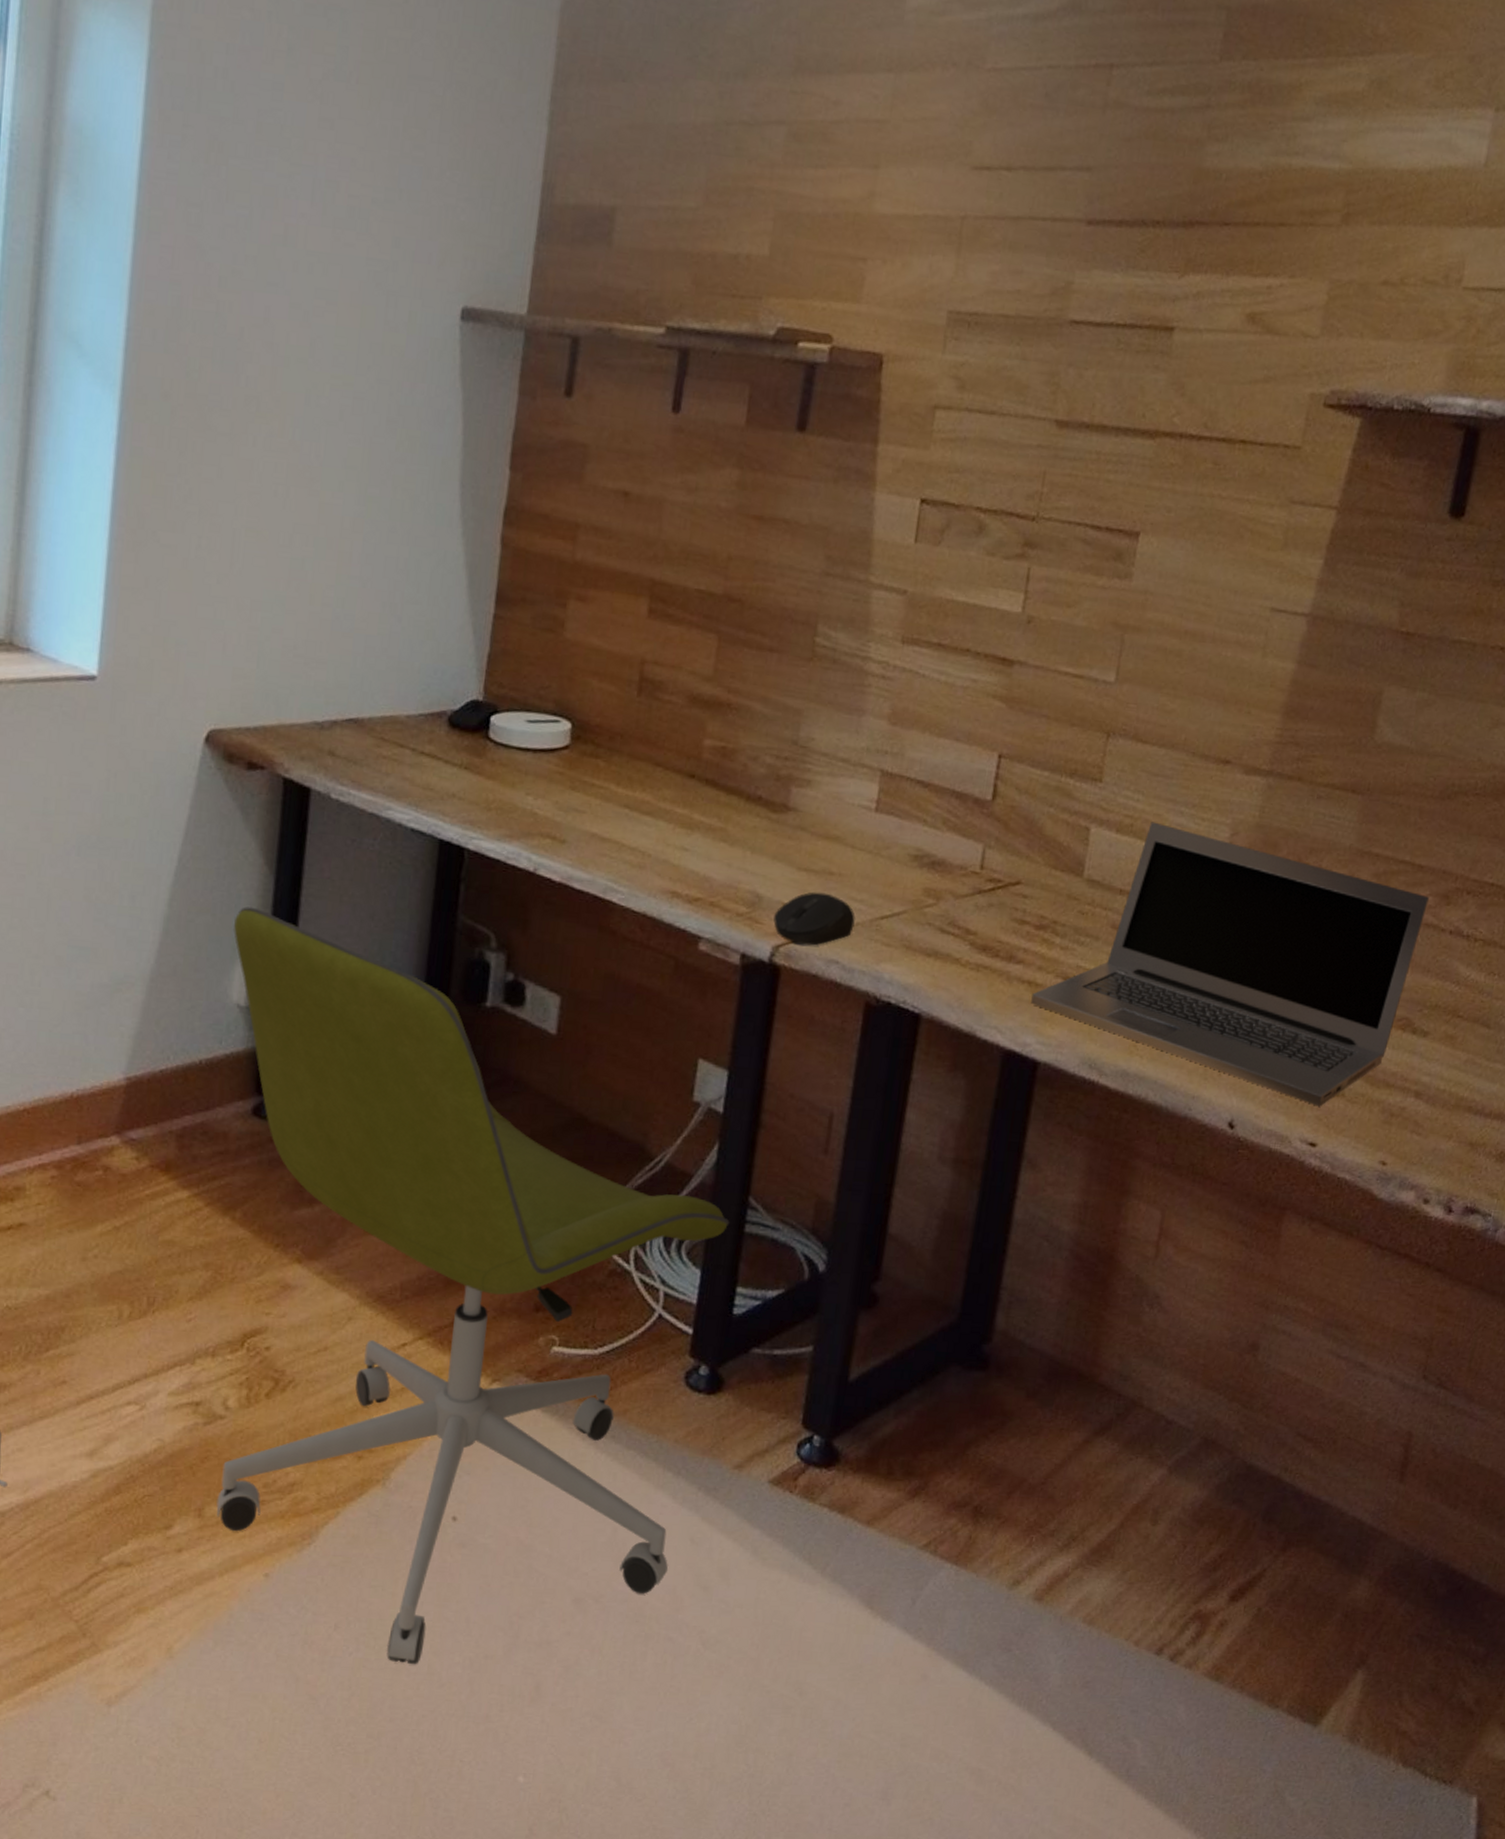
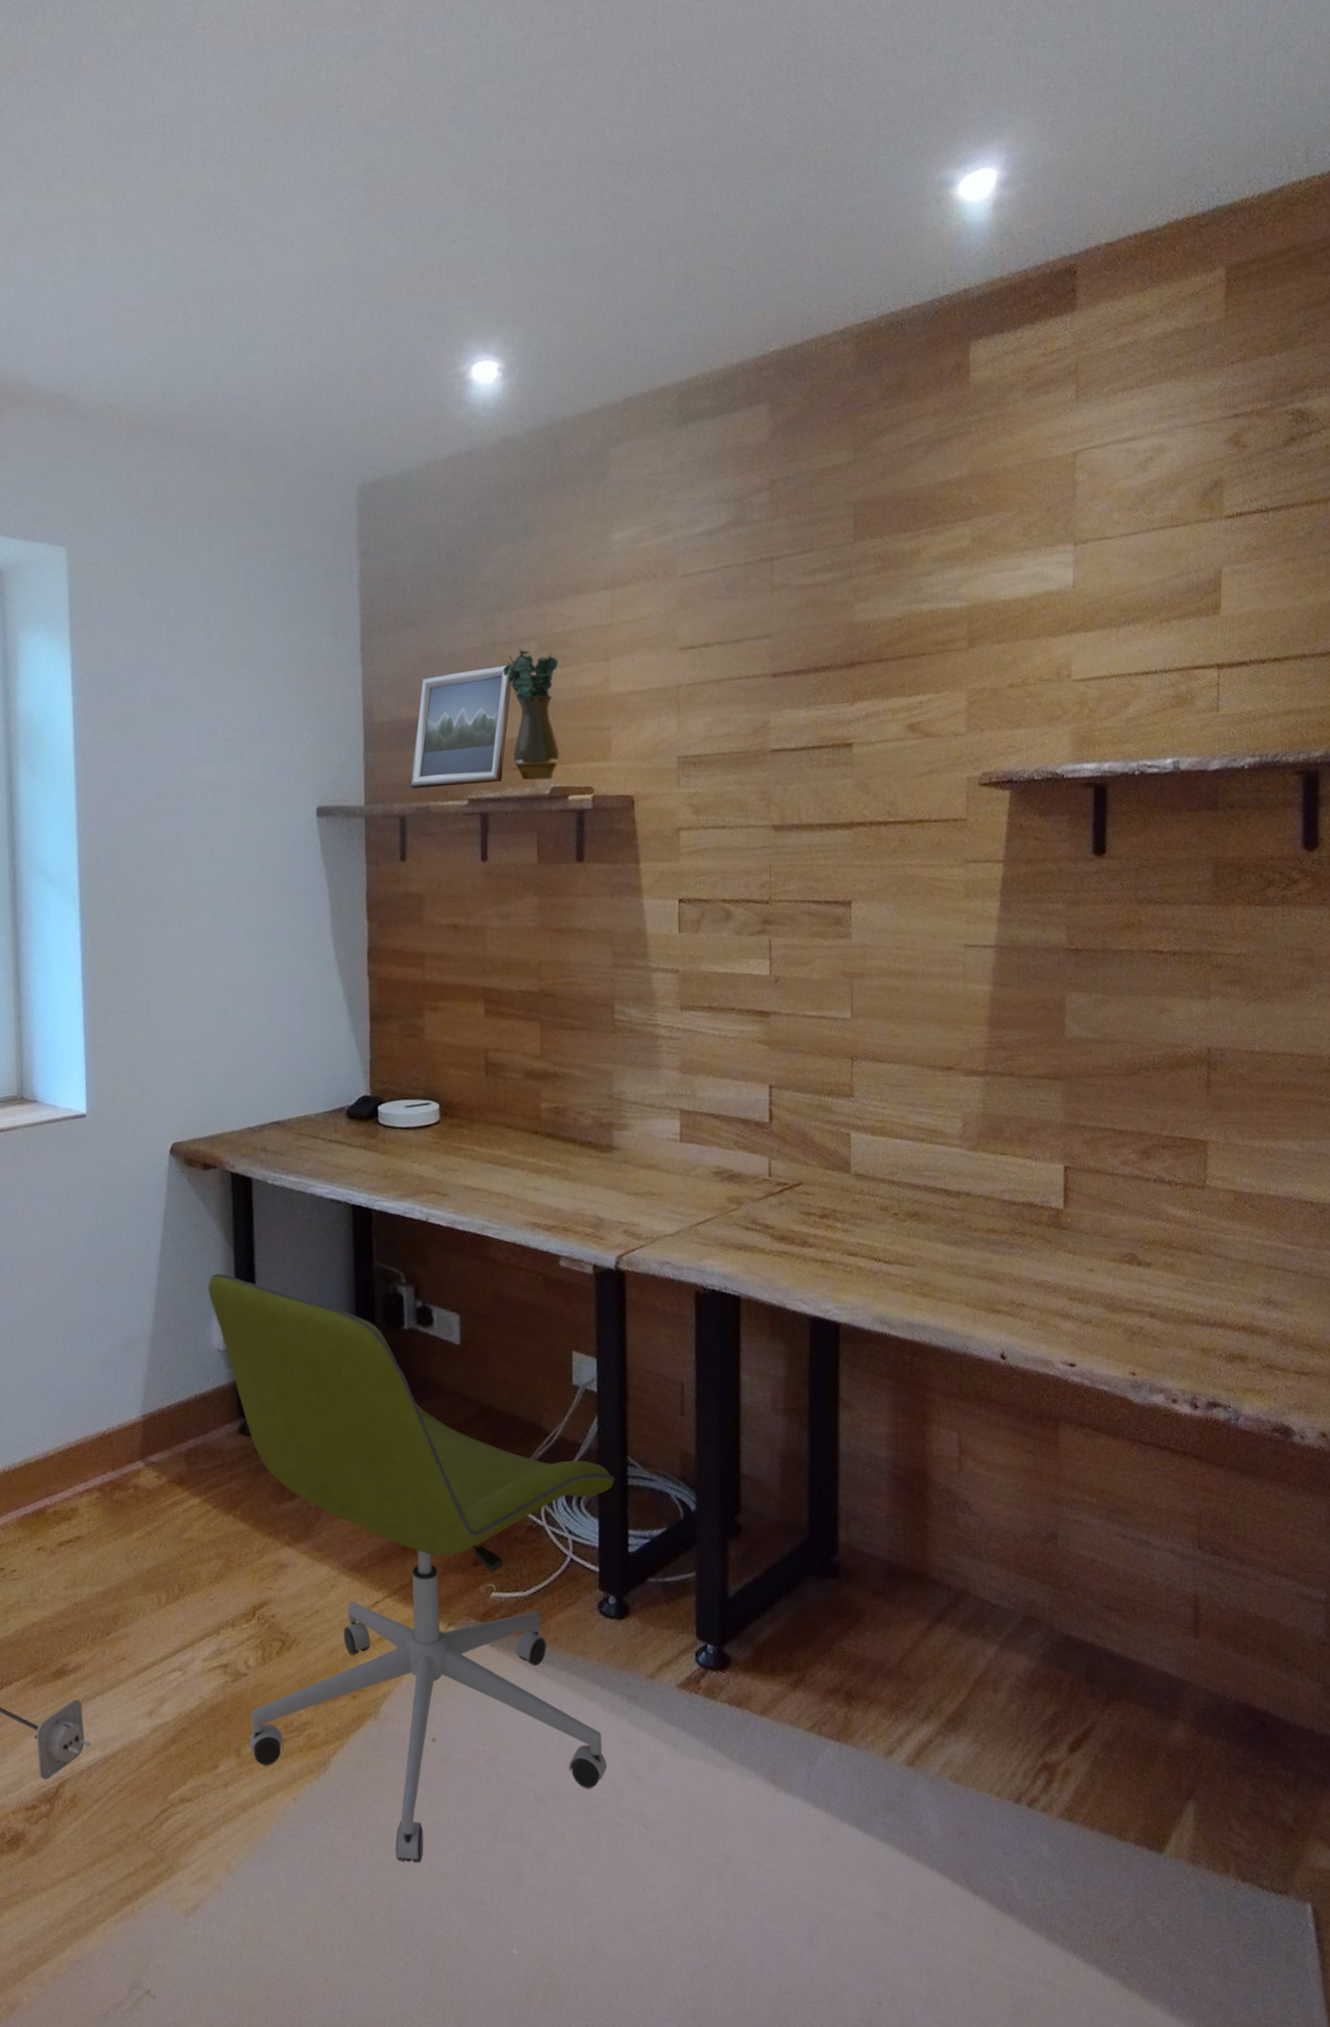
picture frame: none [591,152,752,310] -> present [410,664,514,788]
vase: none [733,134,812,316] -> present [503,649,559,781]
computer mouse: present [773,892,856,946] -> none [614,1210,677,1253]
laptop: present [1031,821,1429,1107] -> none [826,1122,1132,1334]

